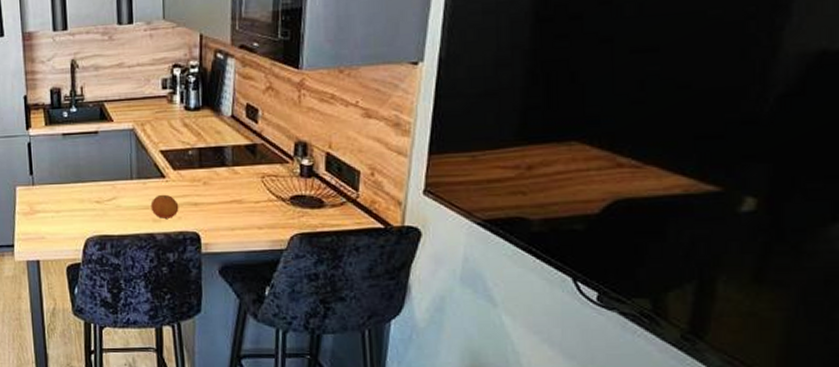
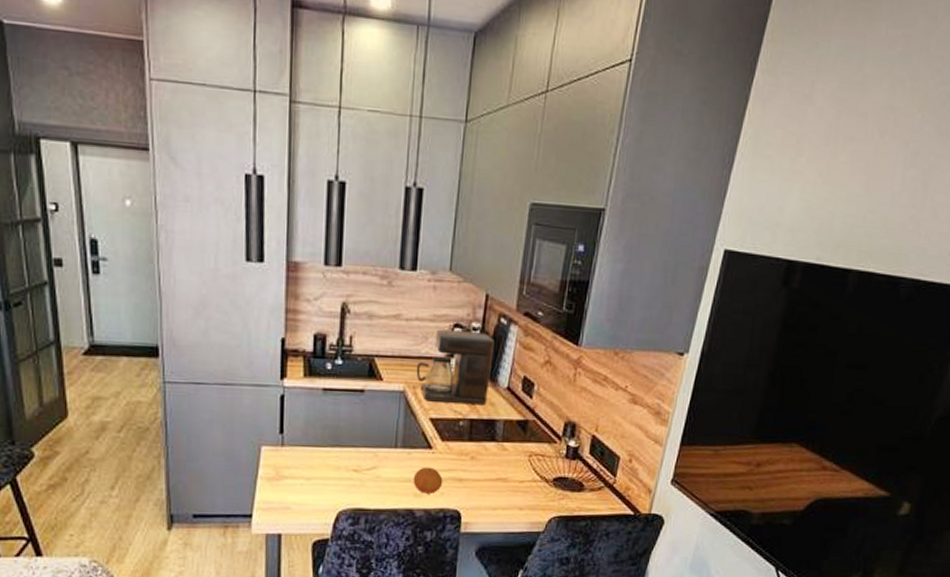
coffee maker: none [142,68,214,136] -> present [416,329,495,405]

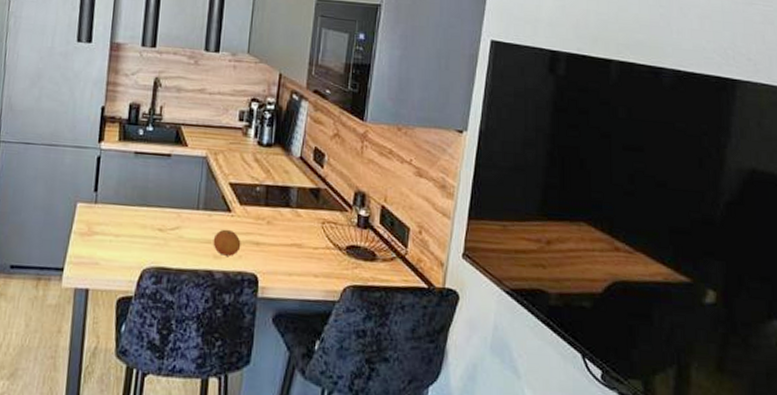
coffee maker: present [416,329,495,405] -> none [217,102,288,173]

